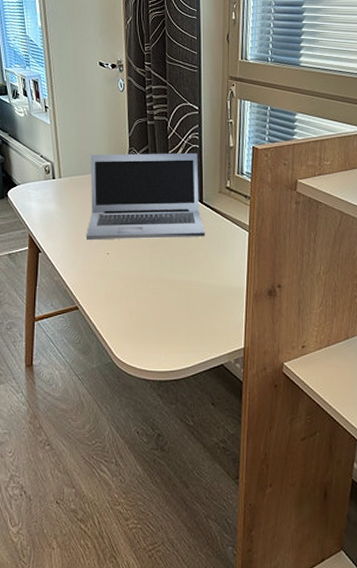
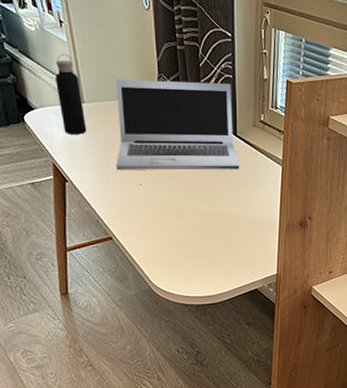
water bottle: none [37,134,62,207] -> present [55,53,87,135]

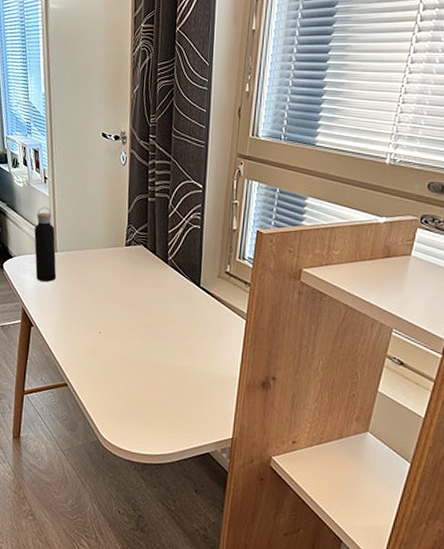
laptop: present [115,78,240,171] -> none [78,229,201,322]

